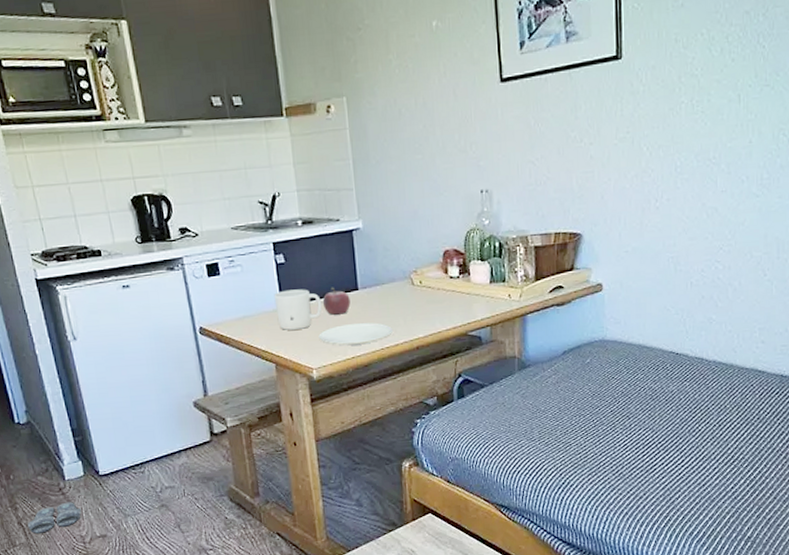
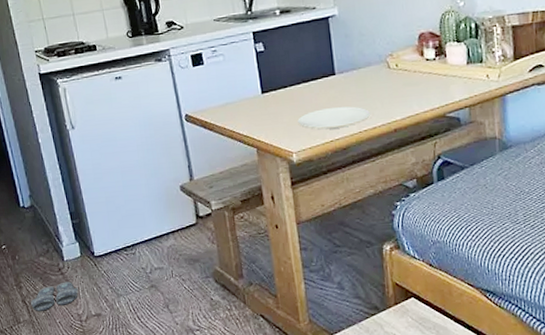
mug: present [274,289,323,330] -> none [254,75,301,116]
fruit: present [322,287,351,315] -> none [301,72,328,100]

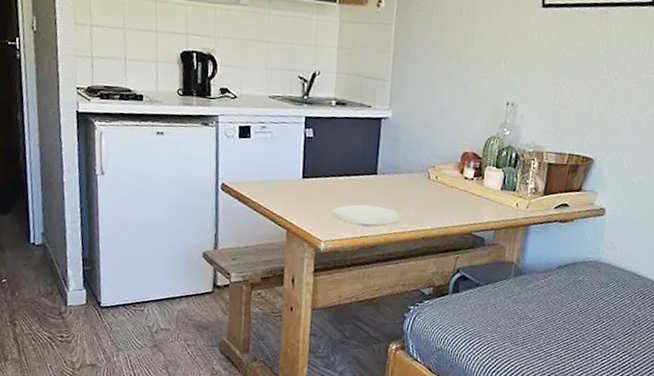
slippers: present [31,281,79,311] -> none [23,326,77,353]

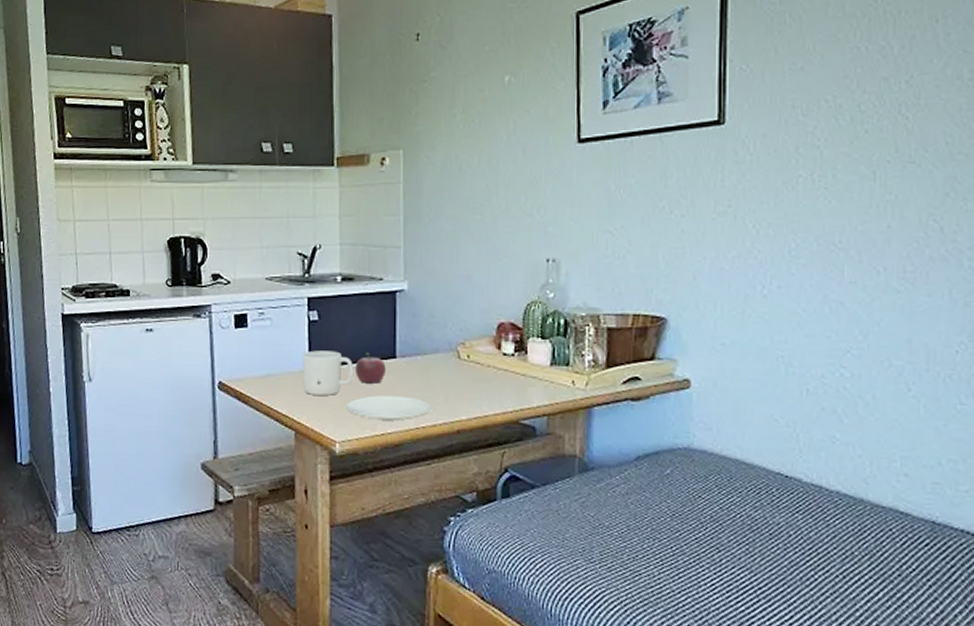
mug: none [296,163,342,202] -> present [302,350,354,396]
fruit: none [341,167,368,195] -> present [354,352,386,384]

